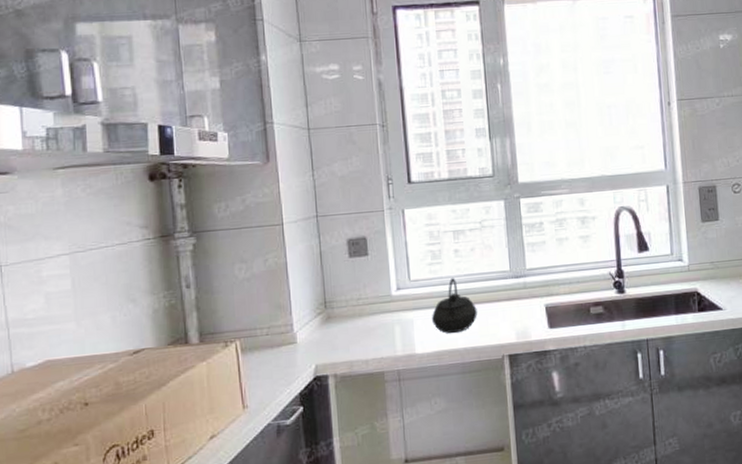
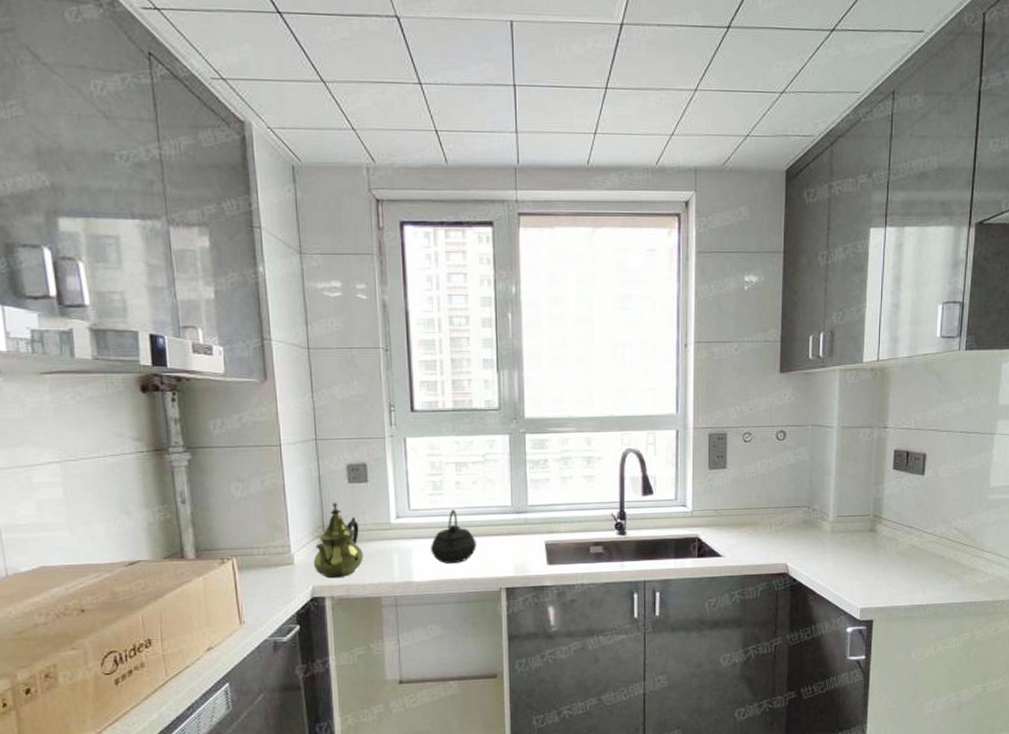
teapot: none [316,277,365,356] -> present [313,502,363,579]

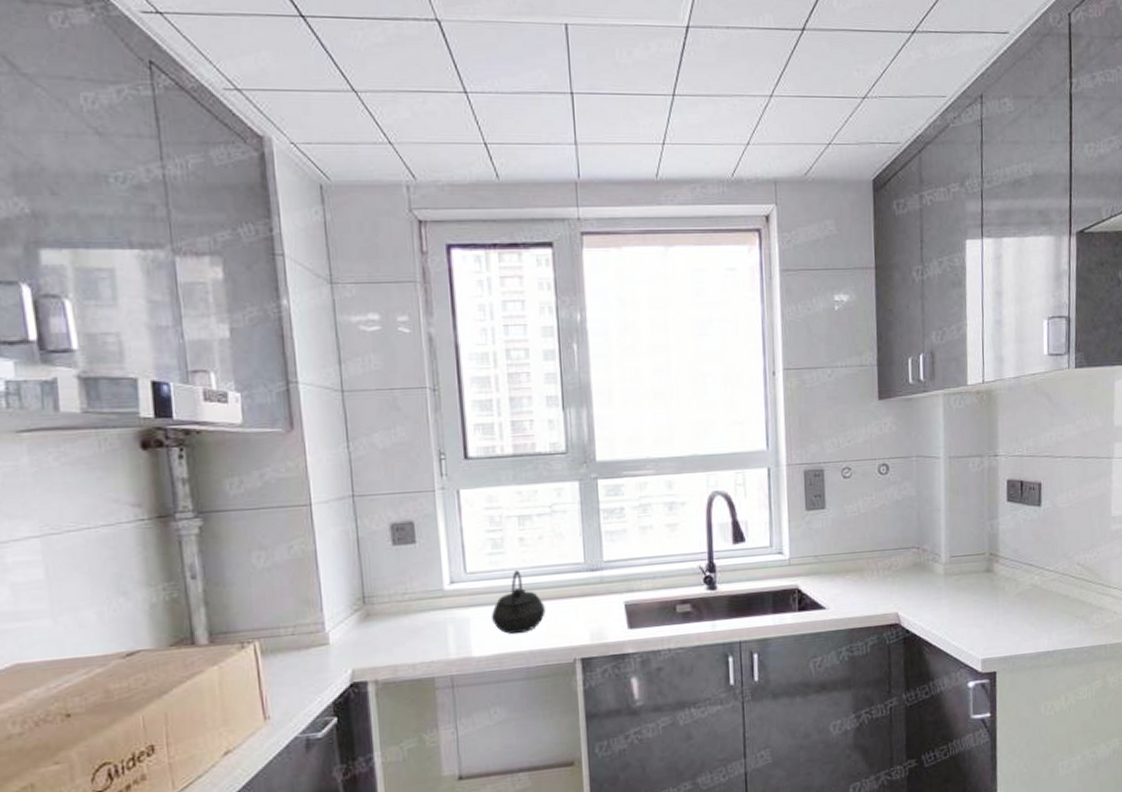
teapot: present [313,502,363,579] -> none [352,568,412,659]

